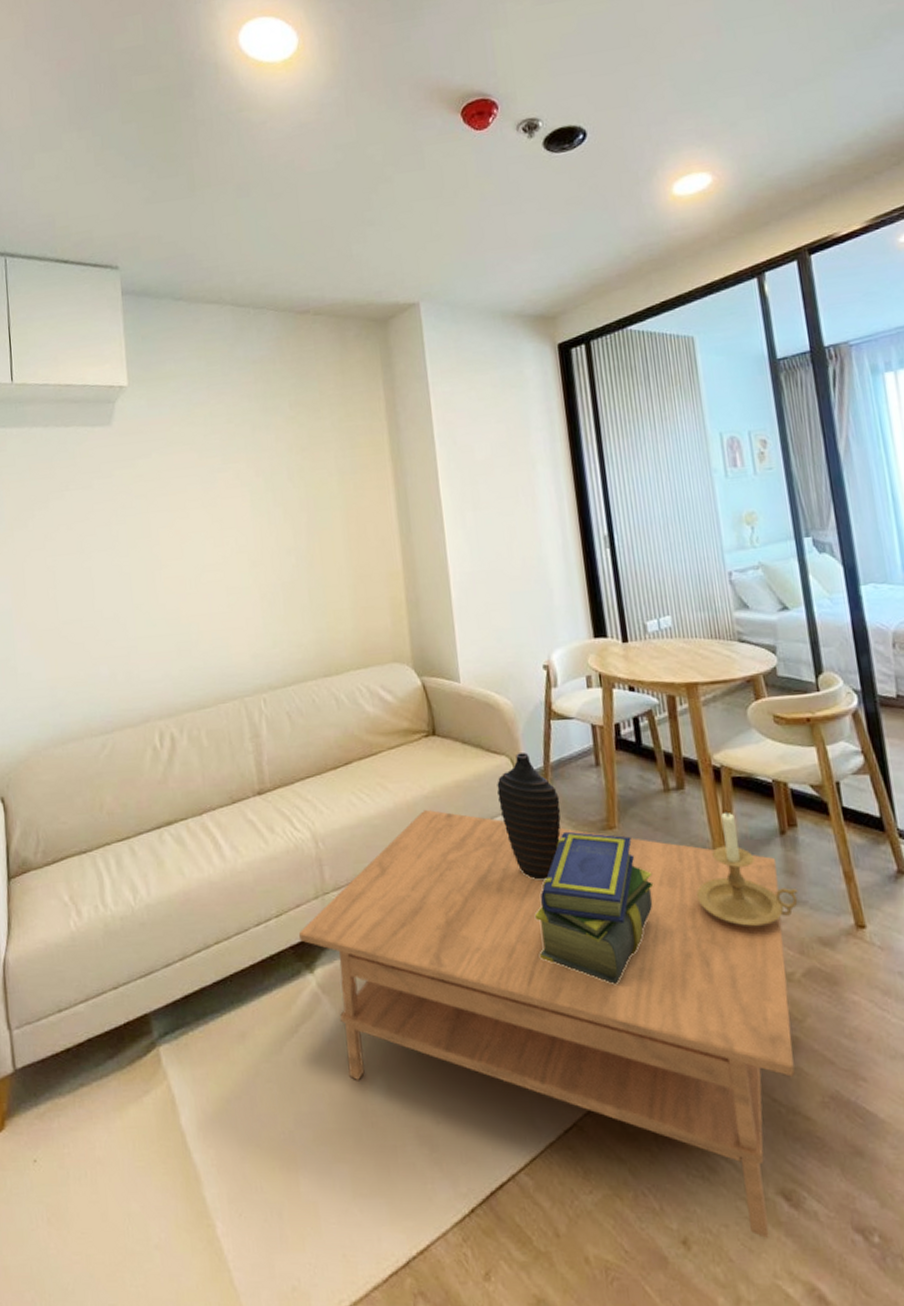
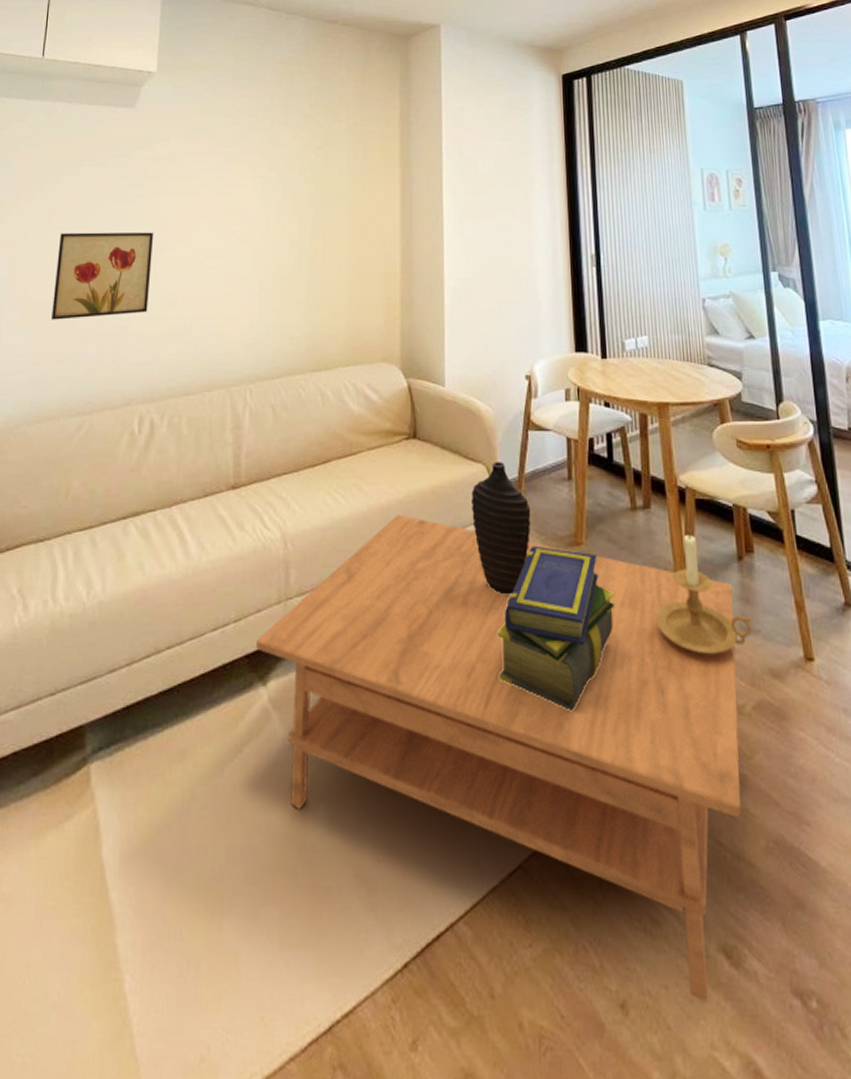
wall art: none [57,551,153,646] -> present [51,232,154,320]

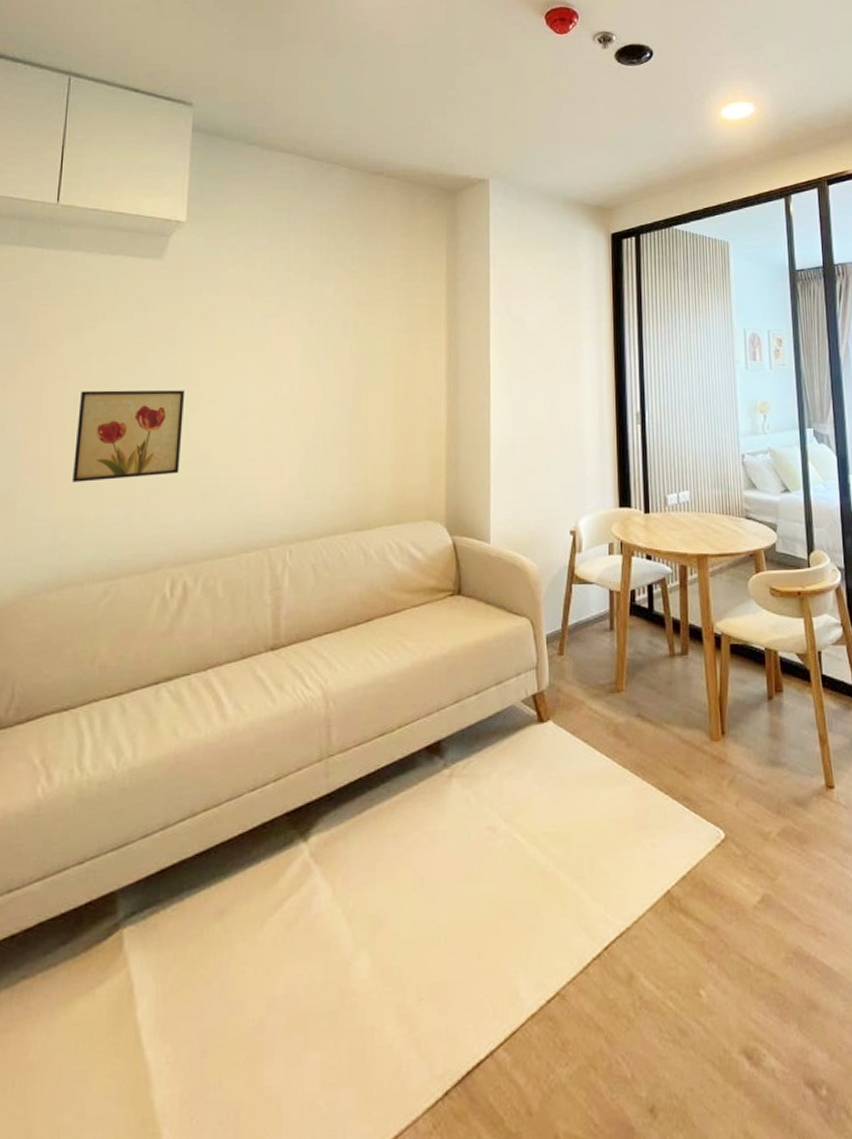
coffee table: present [255,514,742,1002] -> none [296,669,765,1099]
decorative vase: present [471,462,531,595] -> none [515,615,574,742]
stack of books: present [497,545,616,710] -> none [538,693,653,847]
candle holder: present [656,532,752,654] -> none [691,675,780,787]

